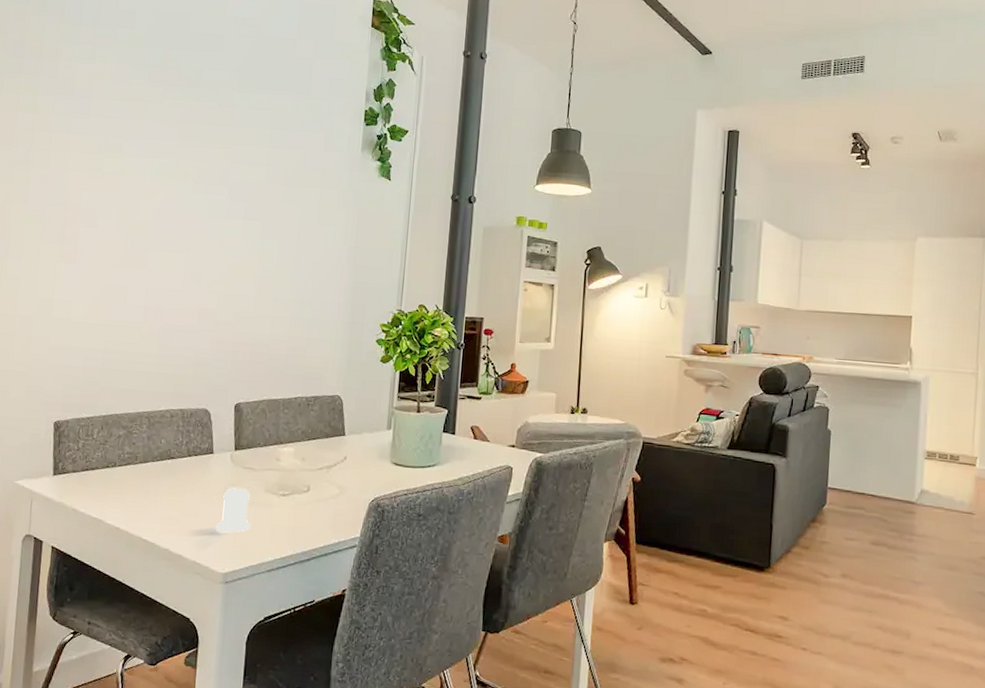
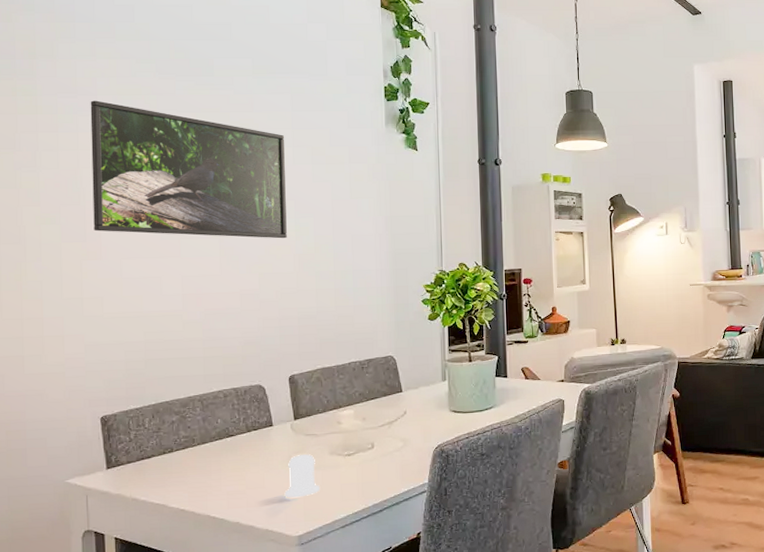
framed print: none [71,103,260,260] -> present [90,100,287,239]

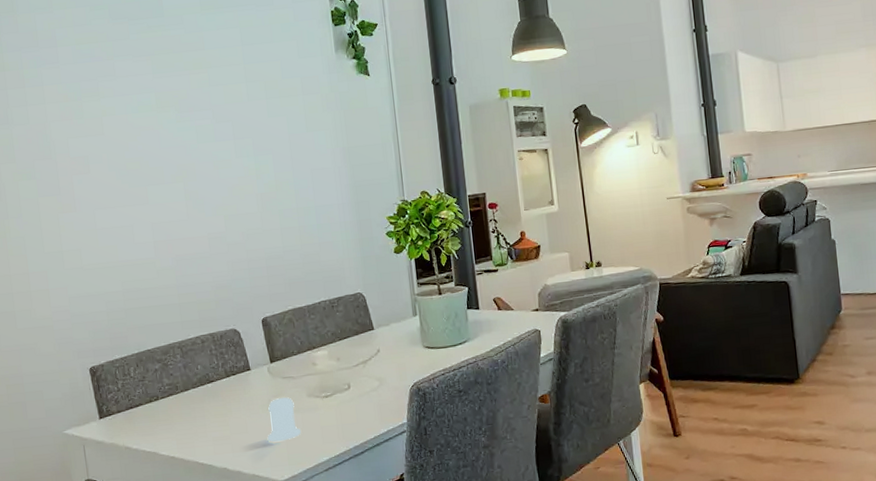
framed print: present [90,100,287,239] -> none [51,52,248,184]

